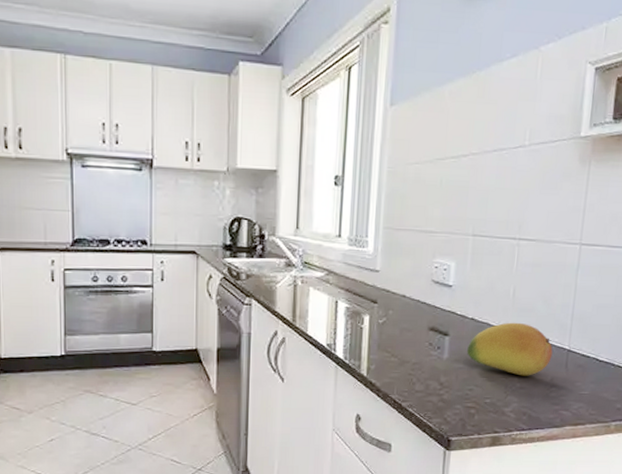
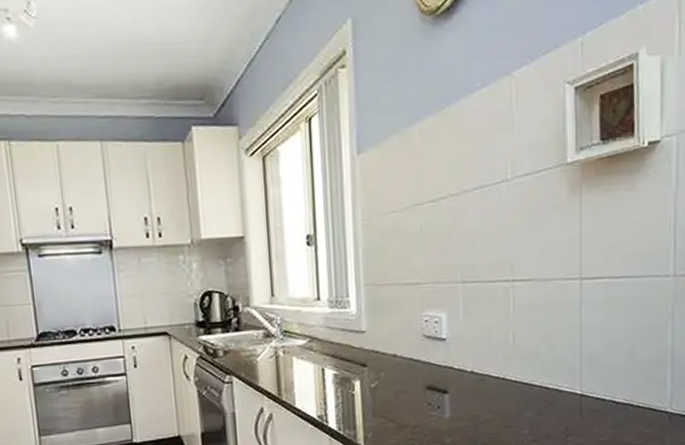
fruit: present [467,322,553,376] -> none [470,370,564,428]

